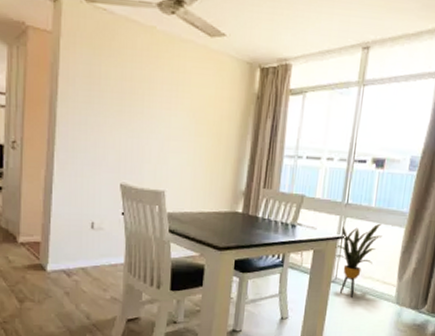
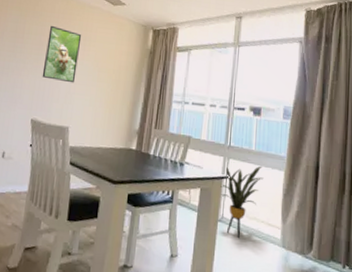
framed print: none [128,66,173,140] -> present [42,25,82,83]

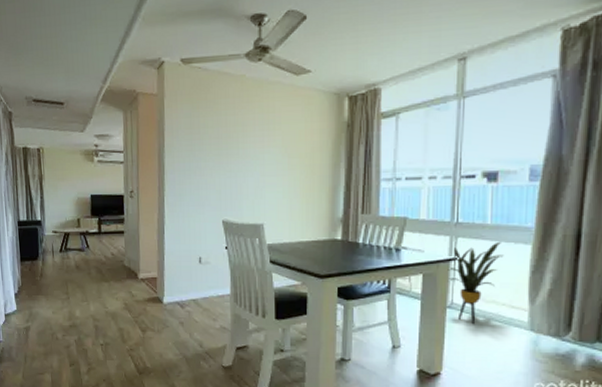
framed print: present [42,25,82,83] -> none [226,113,264,176]

